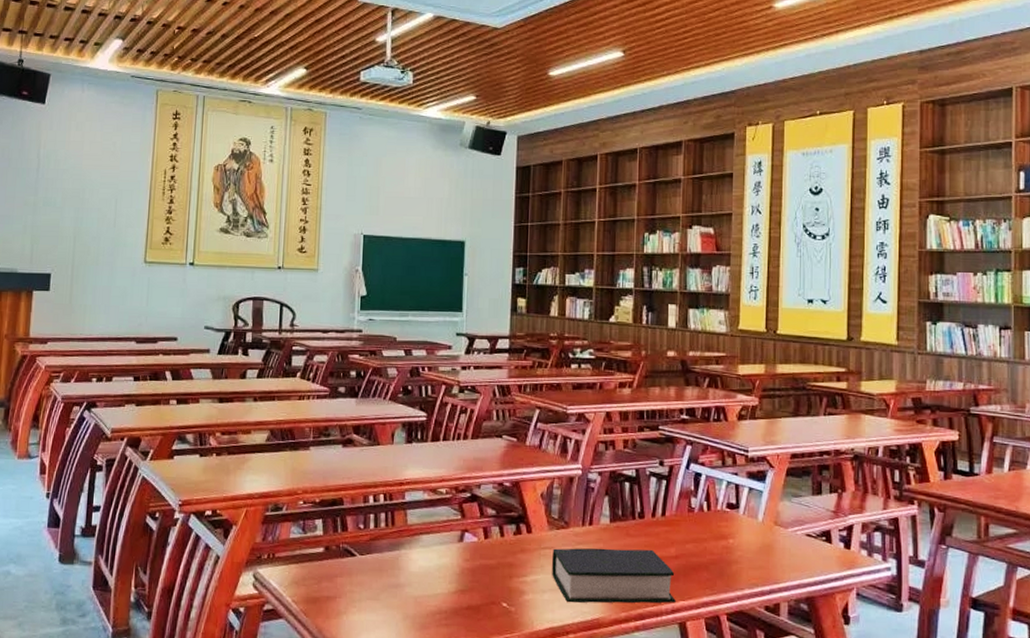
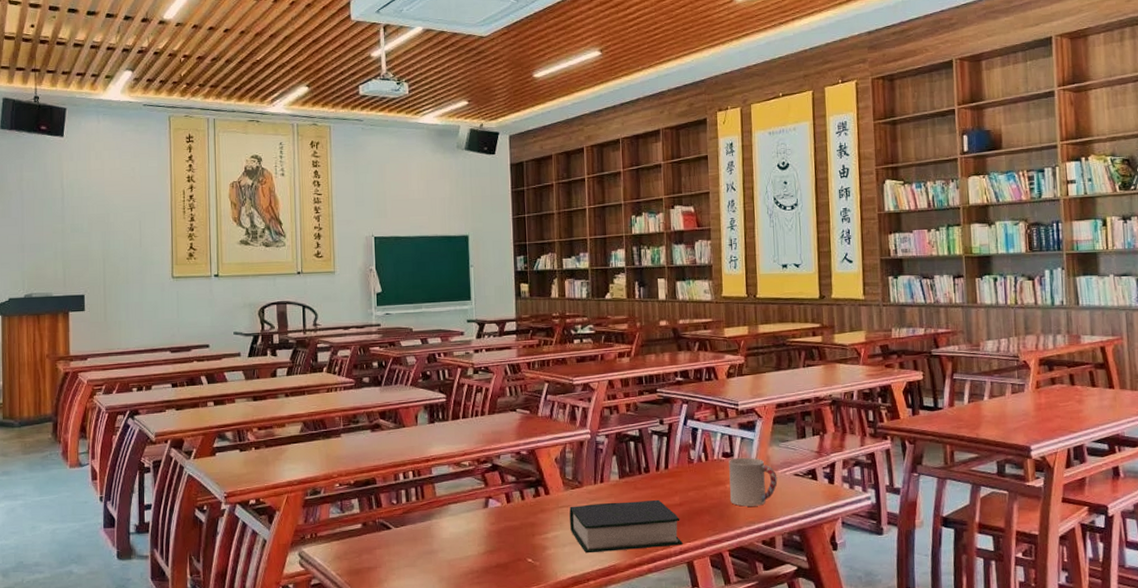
cup: none [733,510,787,567] -> present [729,457,778,507]

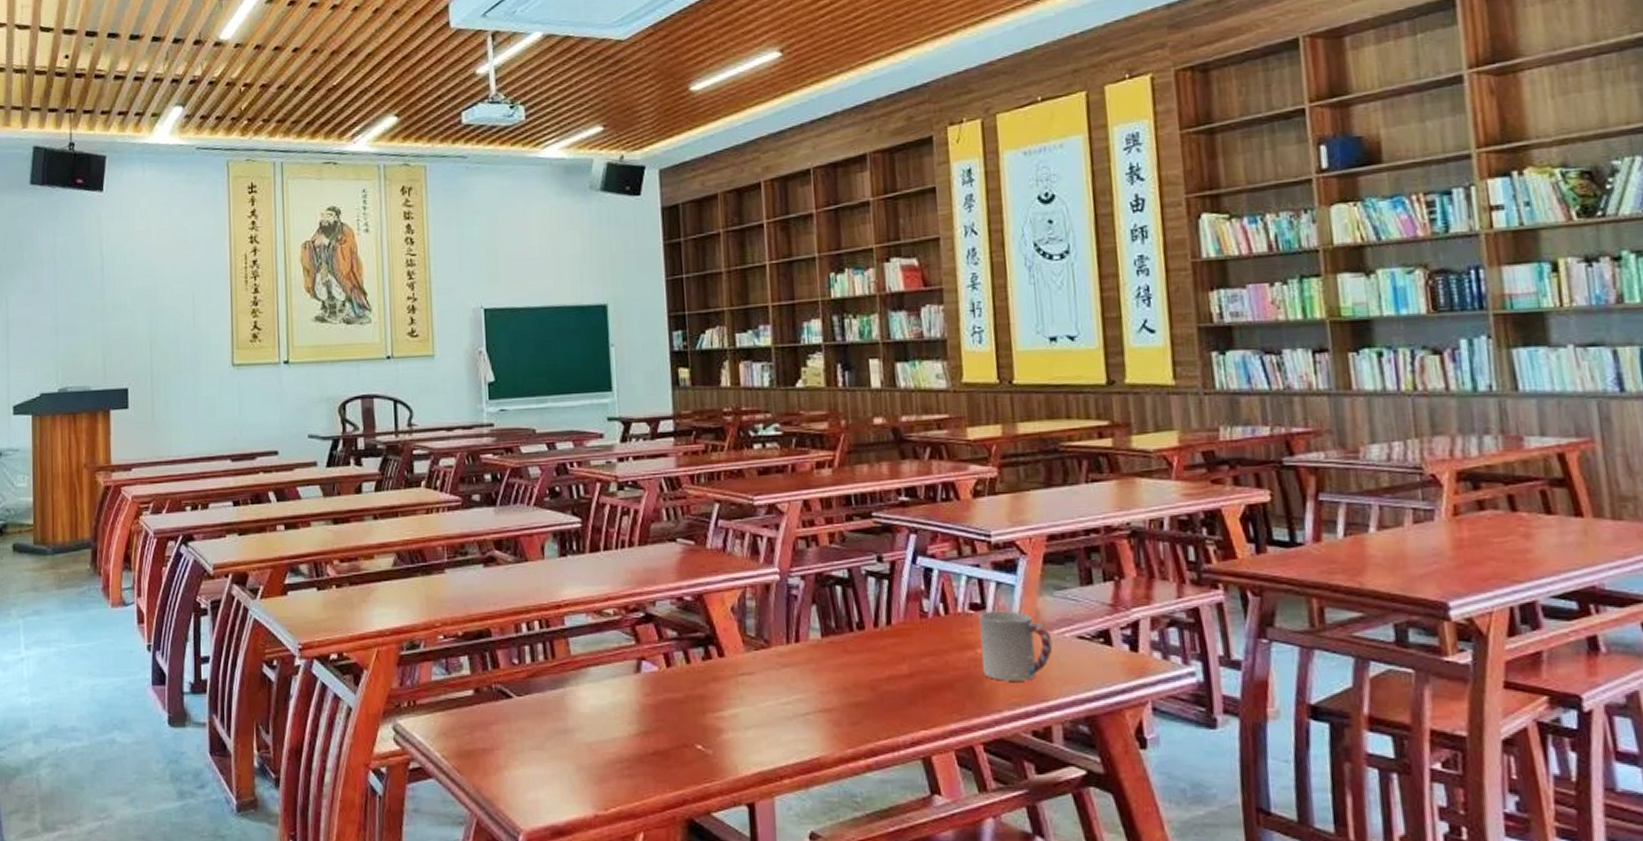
book: present [569,499,683,554] -> none [752,667,915,741]

